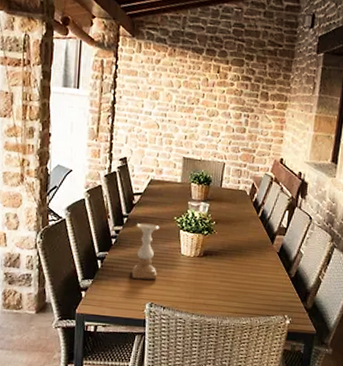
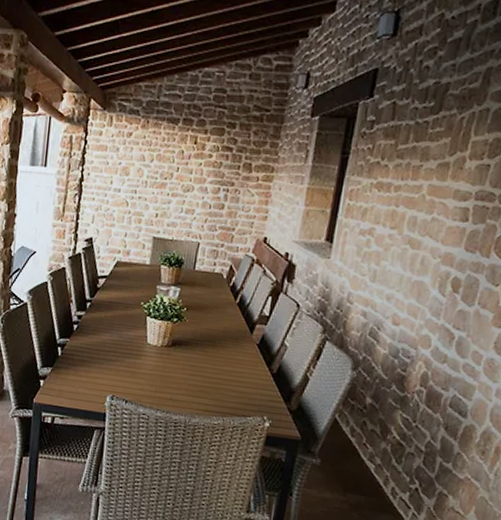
candle holder: present [131,223,159,280] -> none [92,308,125,371]

